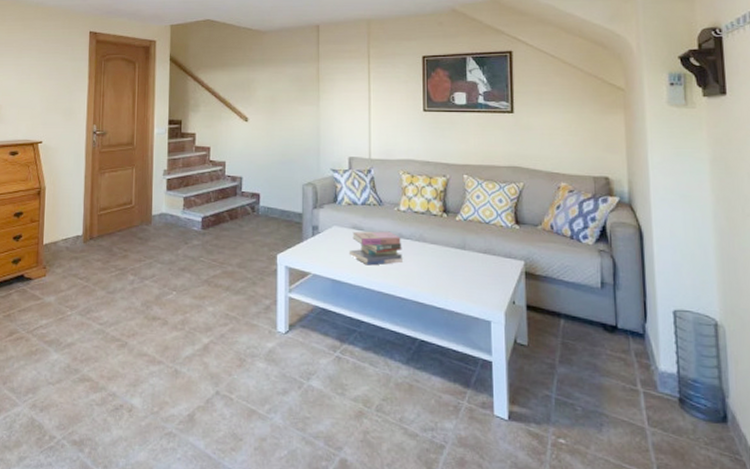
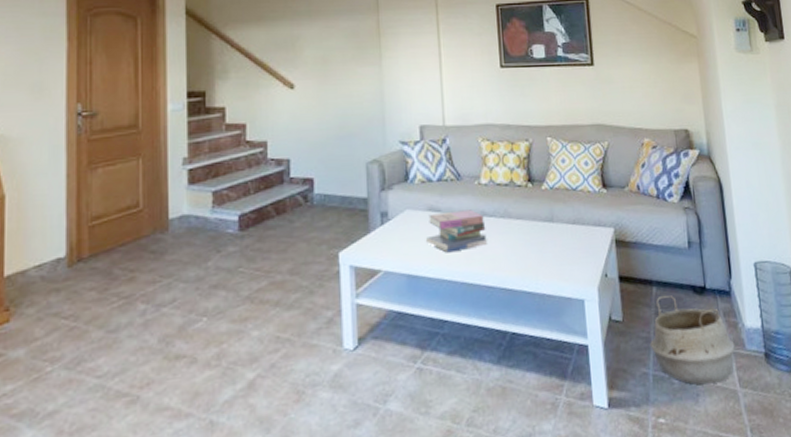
woven basket: none [553,328,646,417] -> present [649,295,735,385]

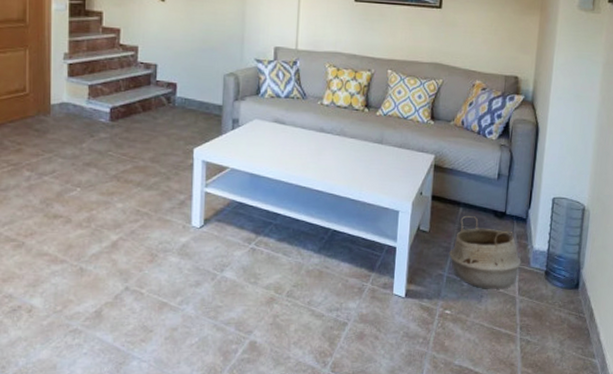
books: present [425,209,487,253] -> none [269,125,323,160]

